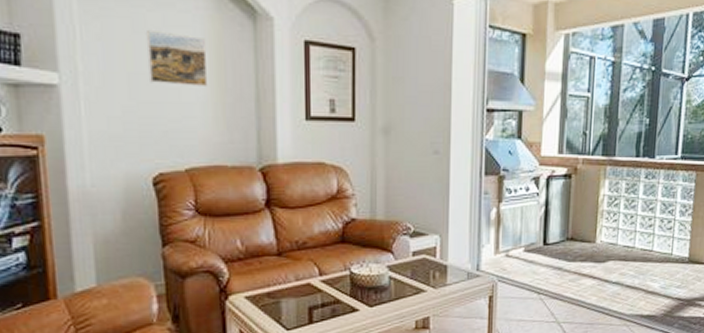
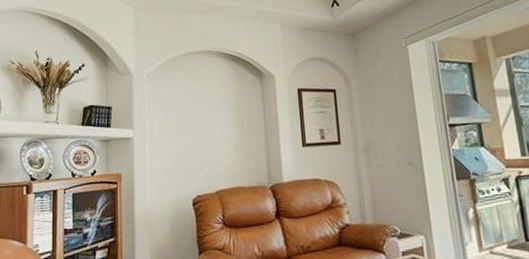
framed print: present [147,29,208,88] -> none [190,94,231,130]

